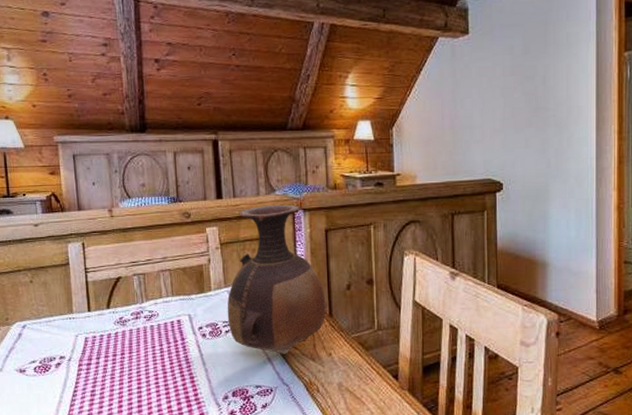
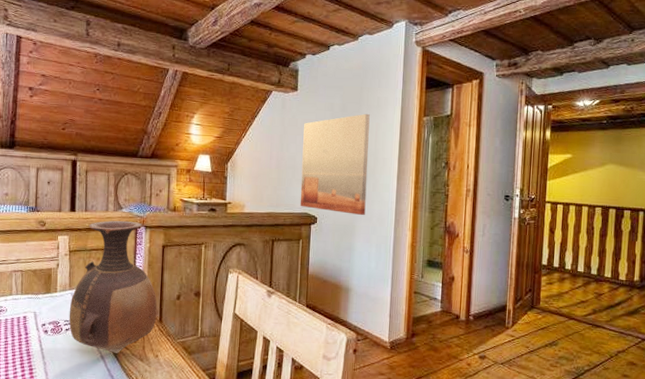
wall art: none [480,54,560,177] -> present [300,113,370,216]

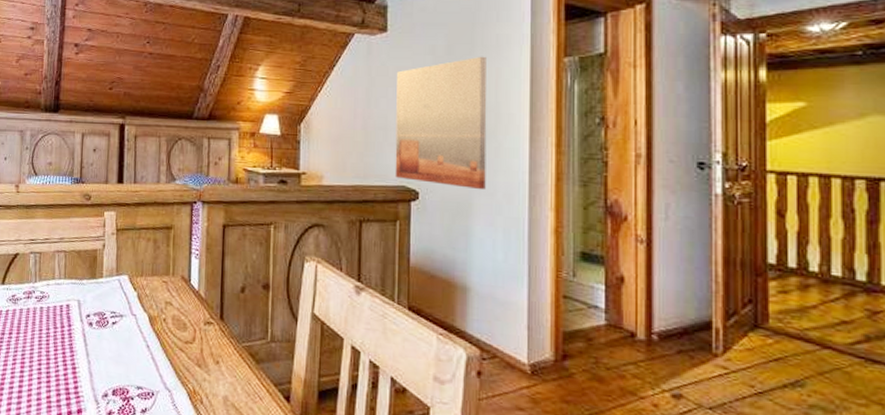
vase: present [68,220,158,353] -> none [115,194,218,356]

